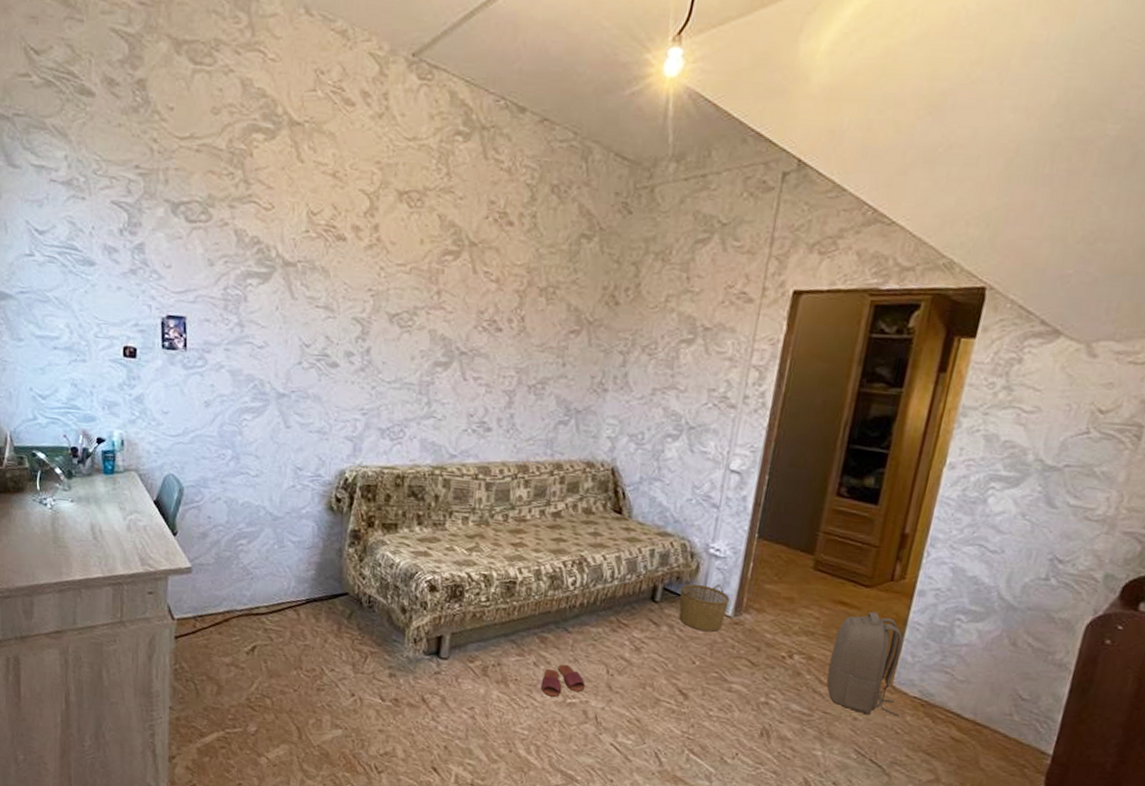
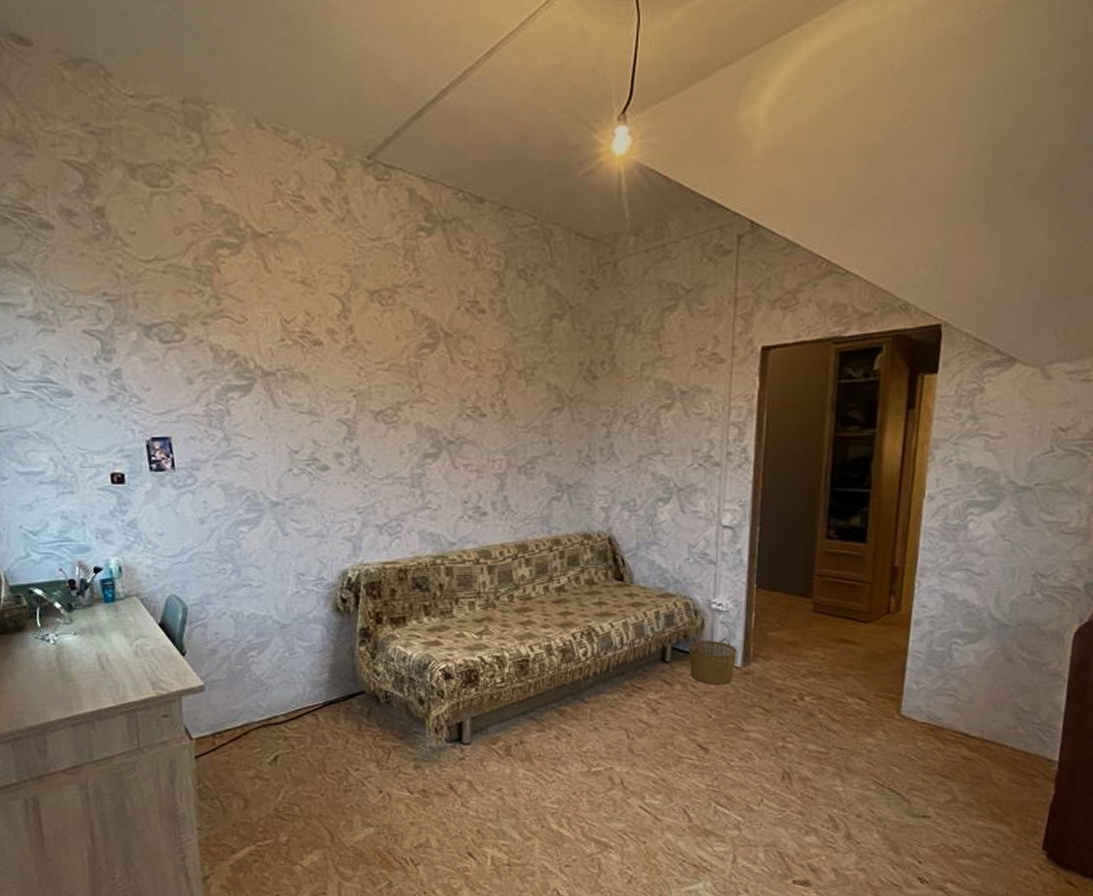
slippers: present [540,664,585,697] -> none [564,734,607,767]
backpack: present [826,611,904,717] -> none [838,645,911,746]

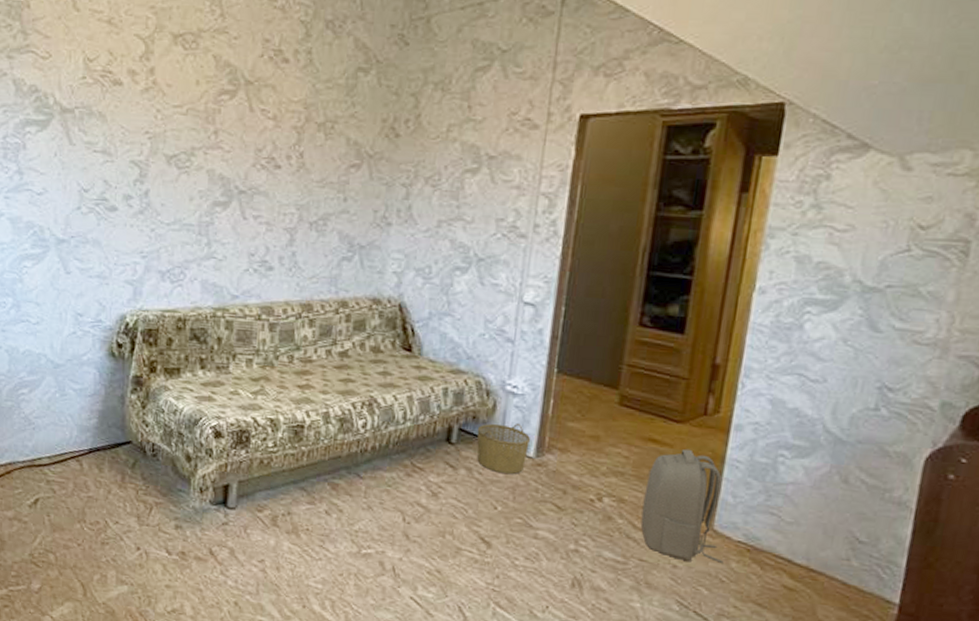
backpack: none [838,645,911,746] -> present [640,448,724,563]

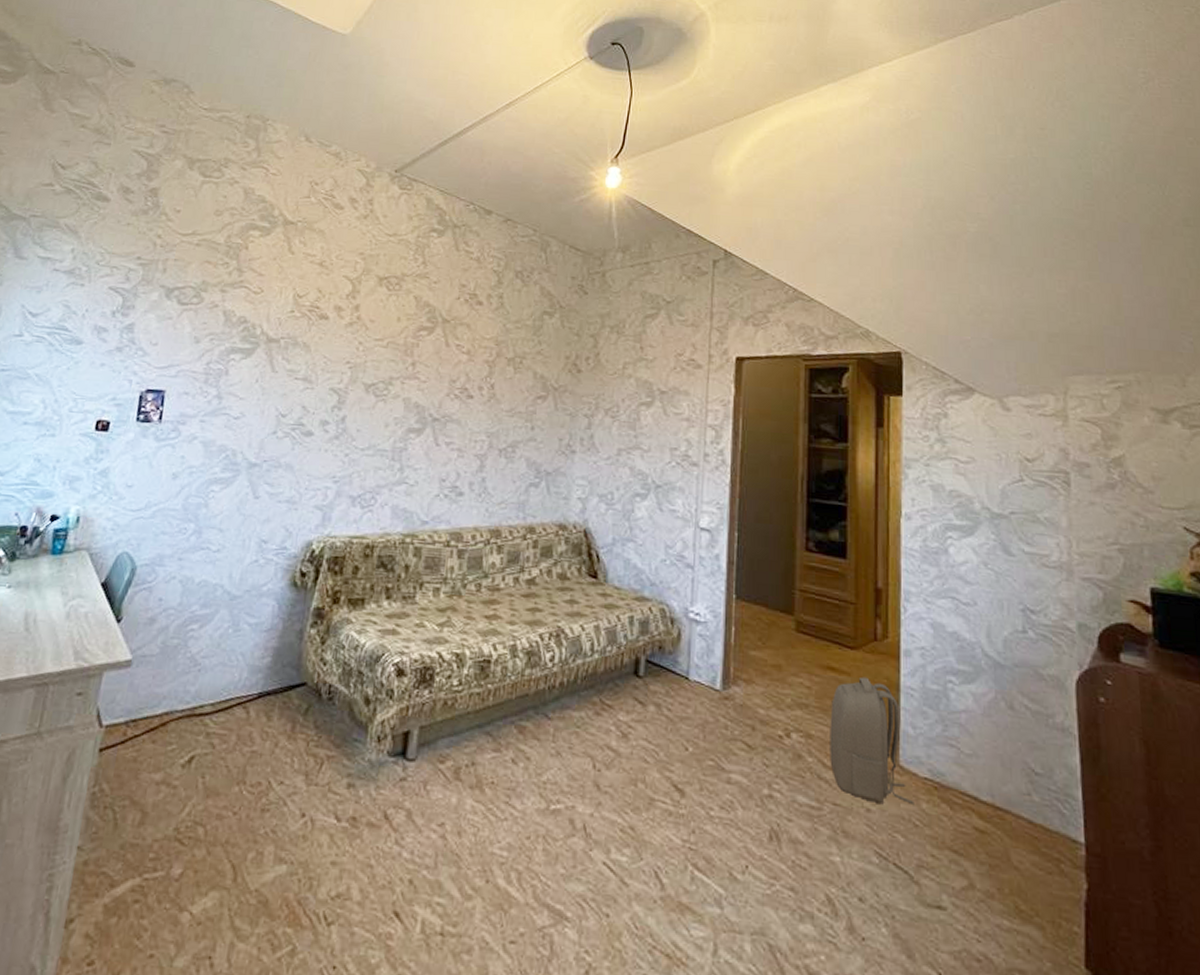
basket: present [476,423,531,475] -> none [663,653,717,711]

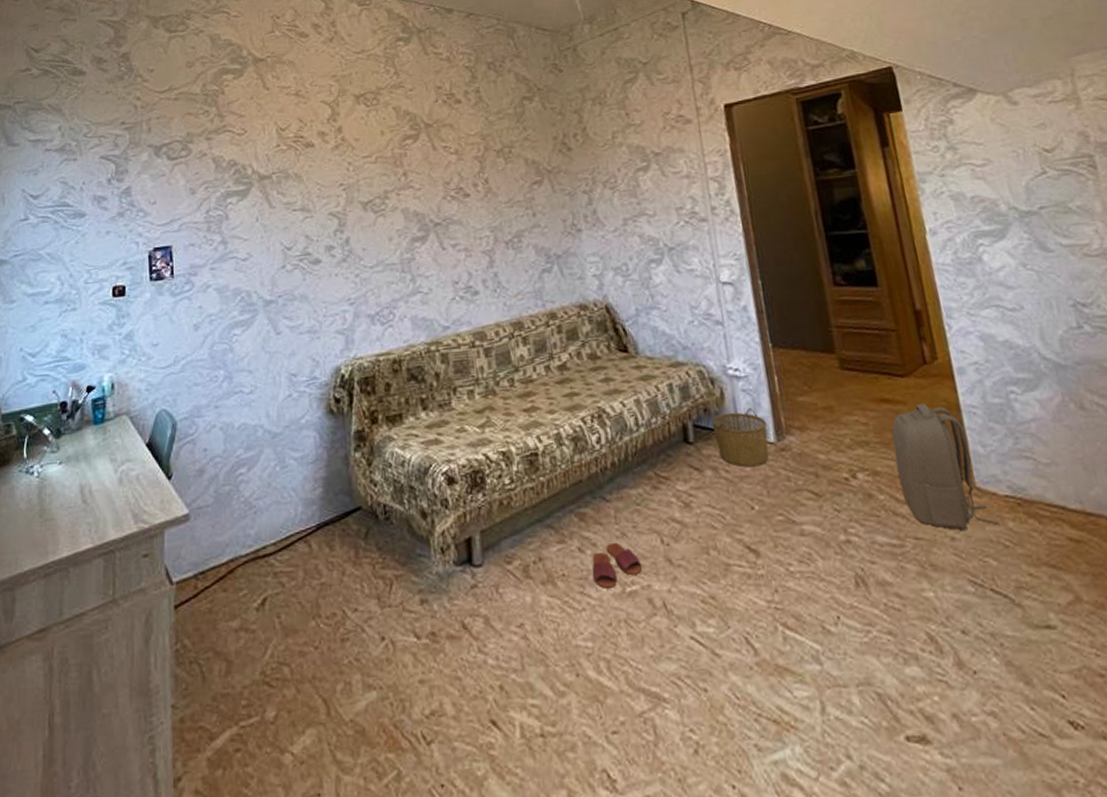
slippers: none [520,759,569,803] -> present [592,542,642,588]
basket: none [663,653,717,711] -> present [711,408,769,468]

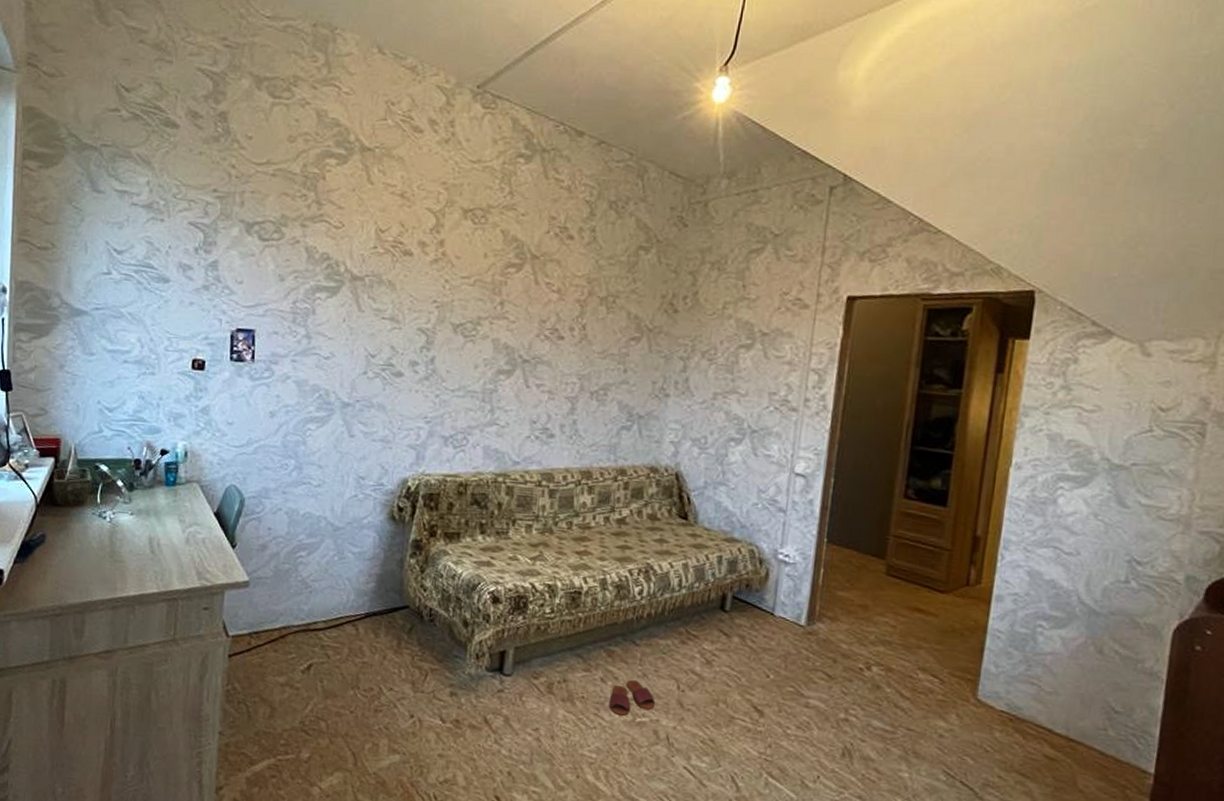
basket: present [711,408,769,468] -> none [750,592,803,643]
backpack: present [891,402,1000,531] -> none [908,618,988,733]

